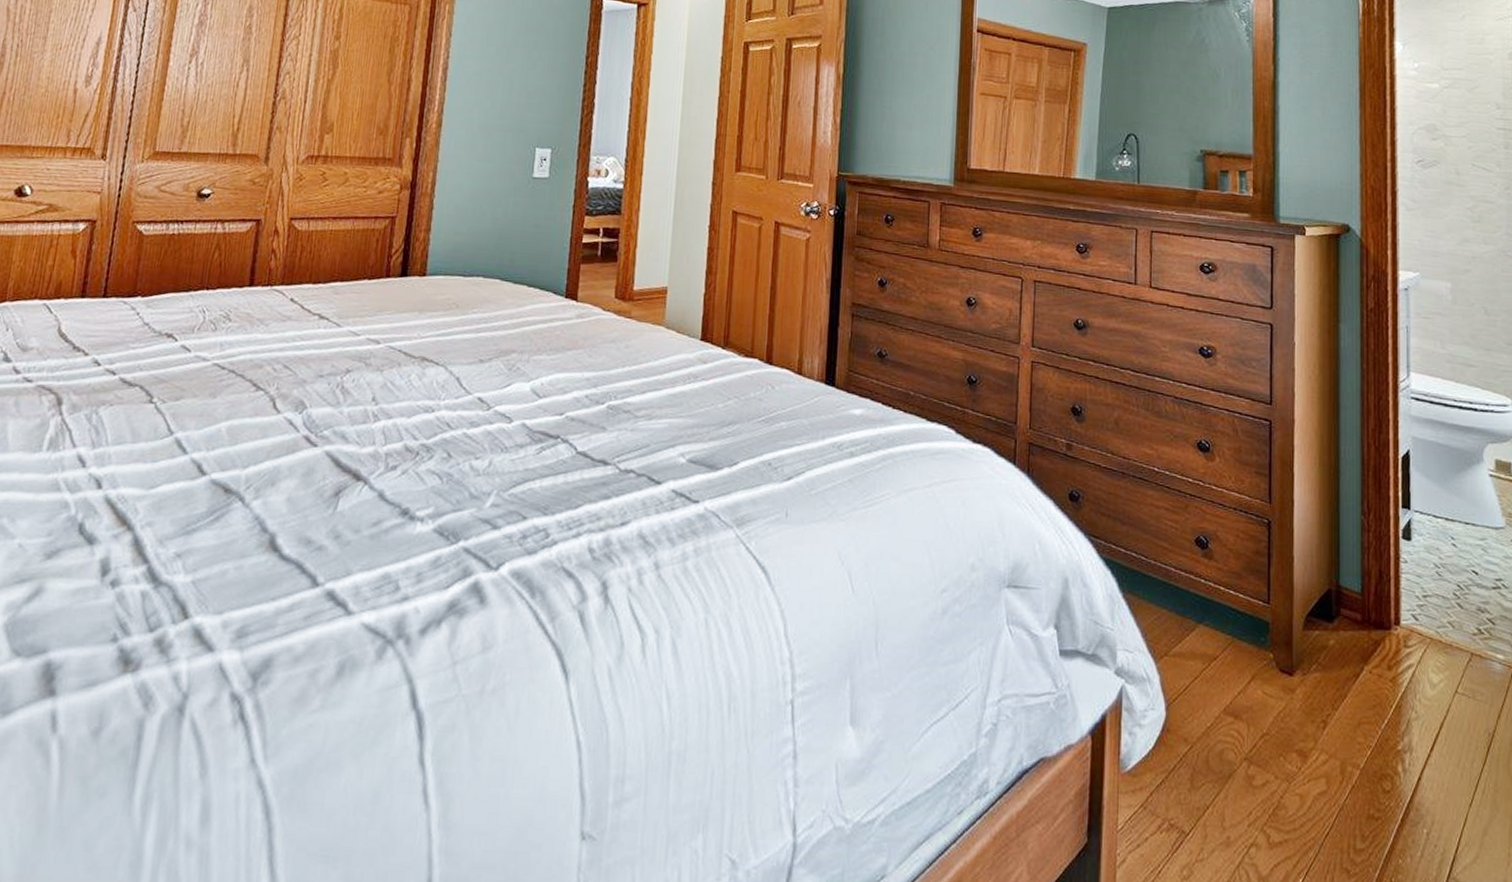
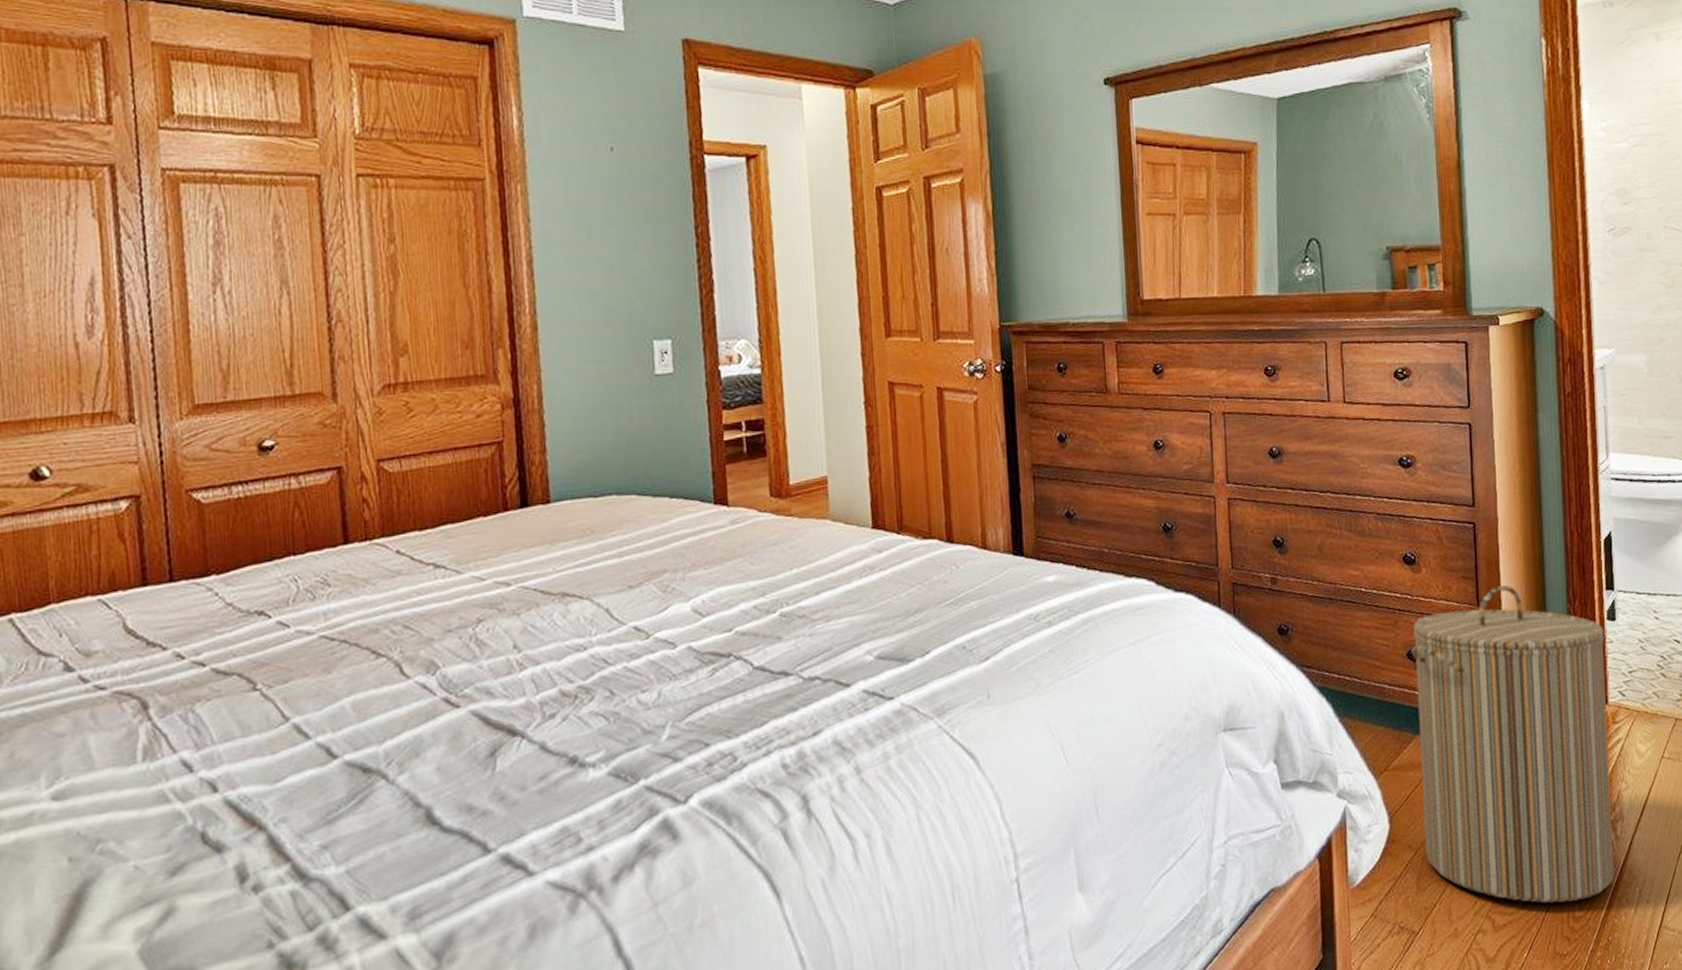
laundry hamper: none [1199,487,1400,831] -> present [1411,585,1614,904]

